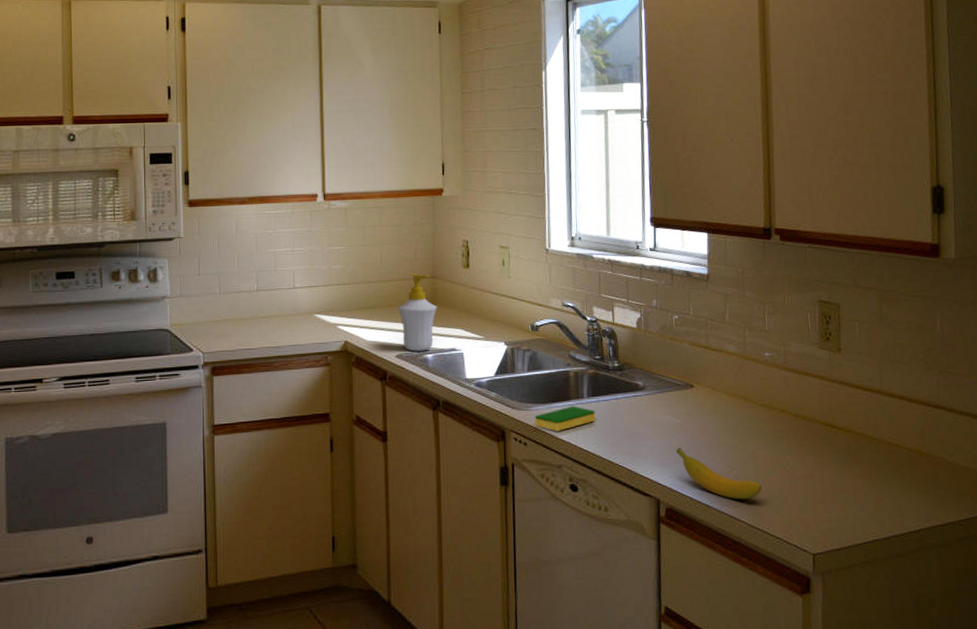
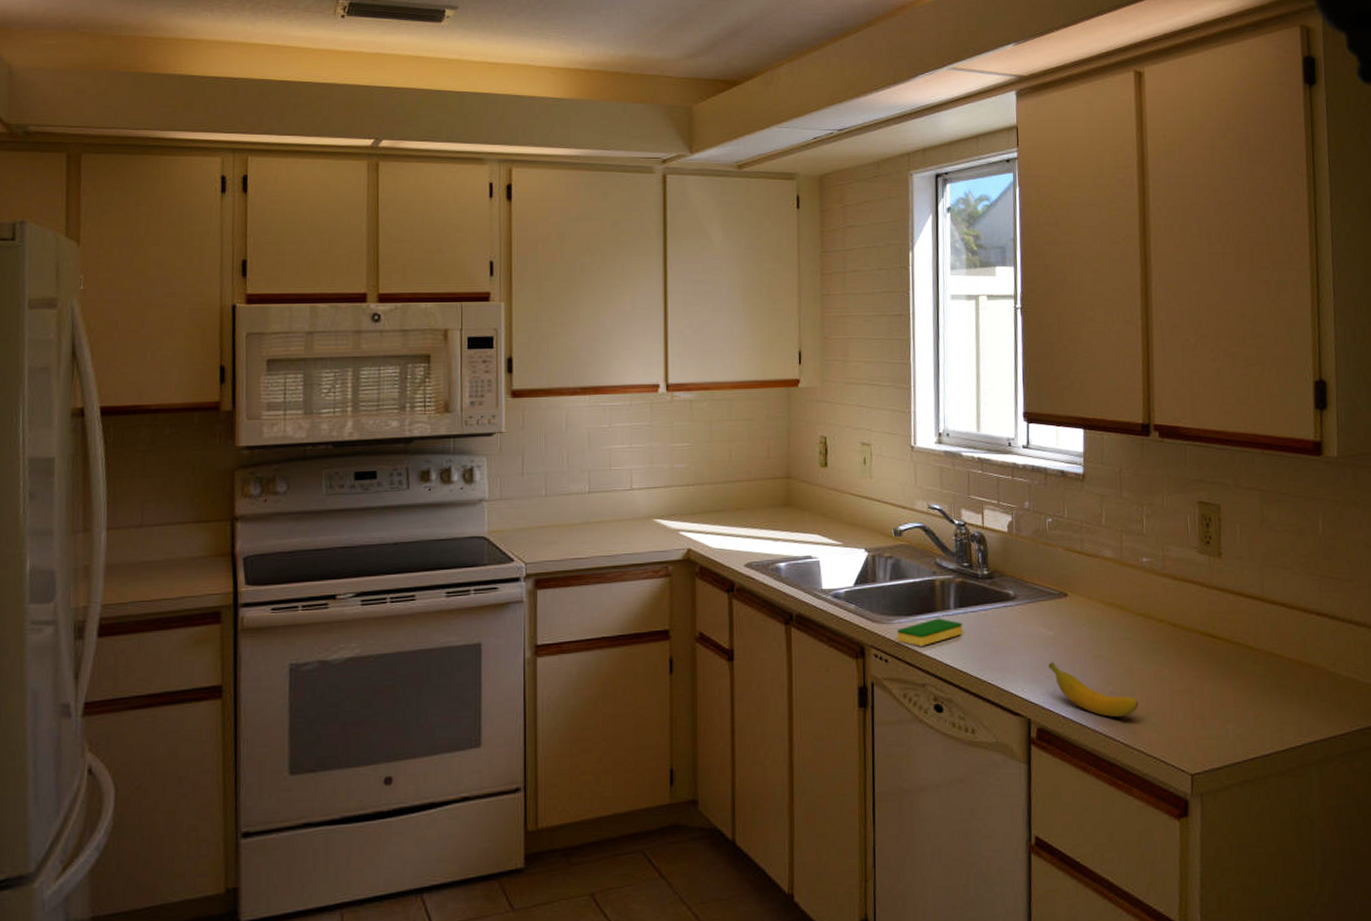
soap bottle: present [398,273,437,352] -> none [748,473,791,560]

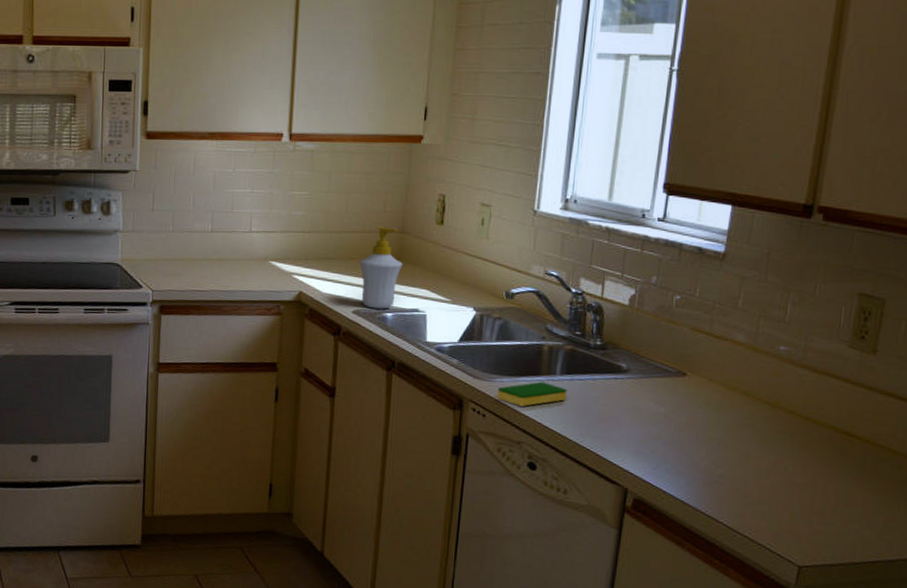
soap bottle: none [748,473,791,560] -> present [359,226,403,309]
banana: present [1048,662,1139,718] -> none [654,438,750,501]

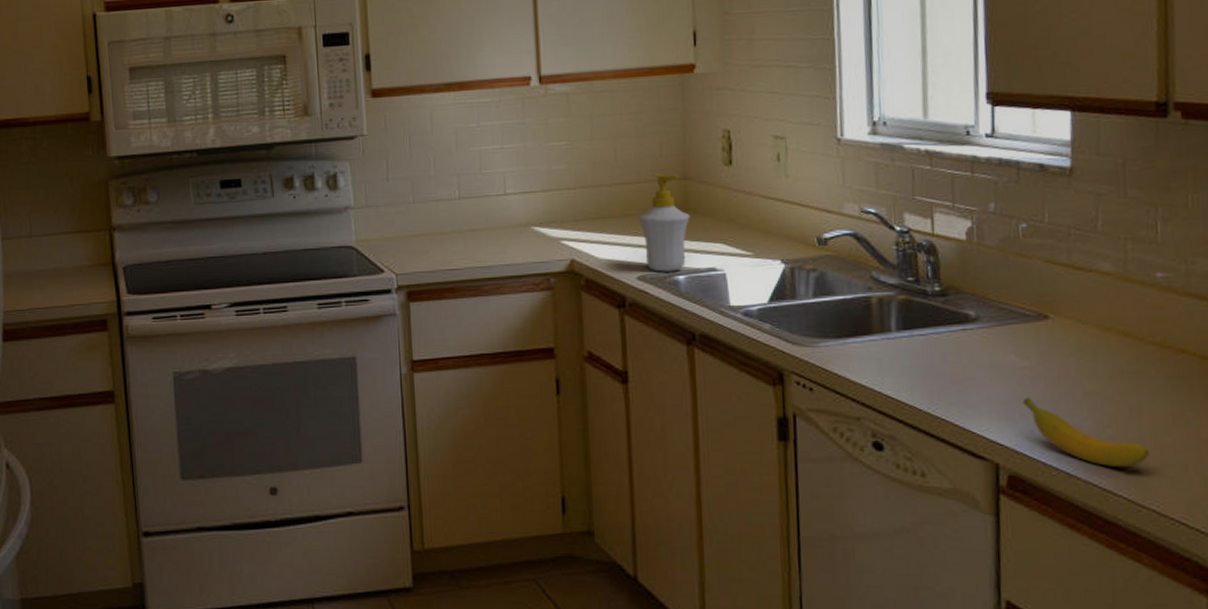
dish sponge: present [497,381,568,407] -> none [823,341,909,374]
banana: none [654,438,750,501] -> present [1023,398,1149,468]

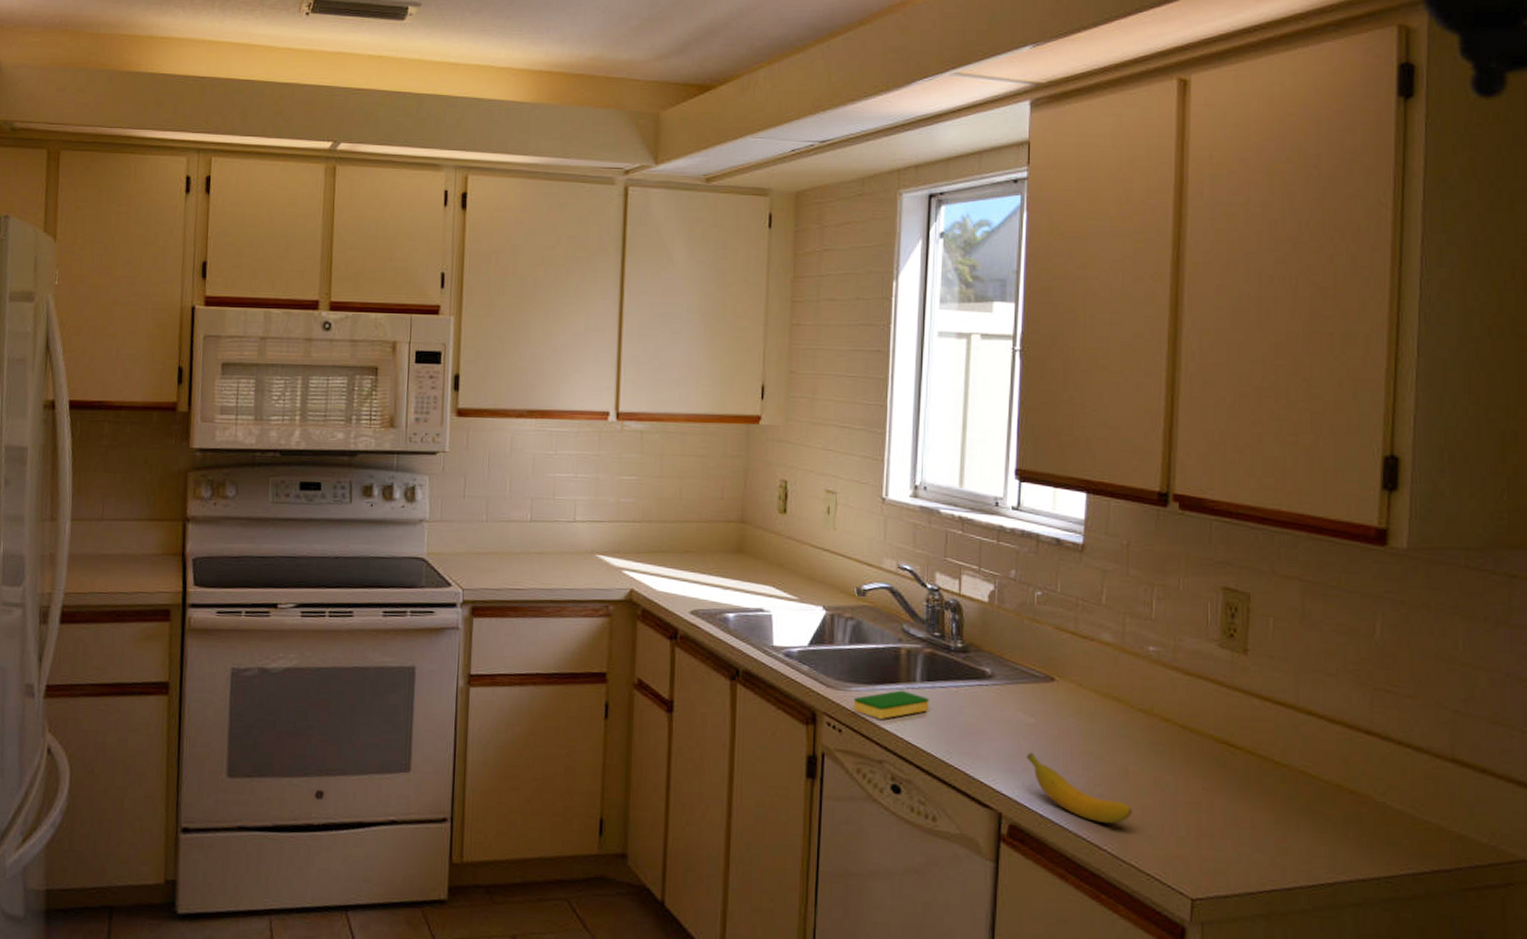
soap bottle: present [638,174,690,272] -> none [697,515,744,609]
dish sponge: none [823,341,909,374] -> present [853,690,930,719]

